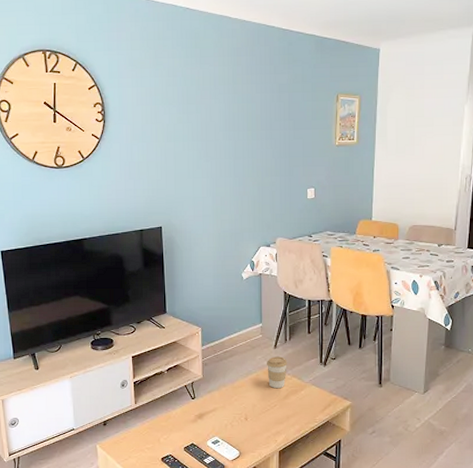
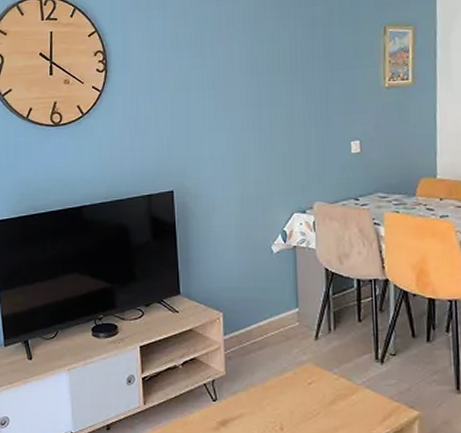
coffee cup: present [267,356,287,389] -> none [306,350,333,392]

